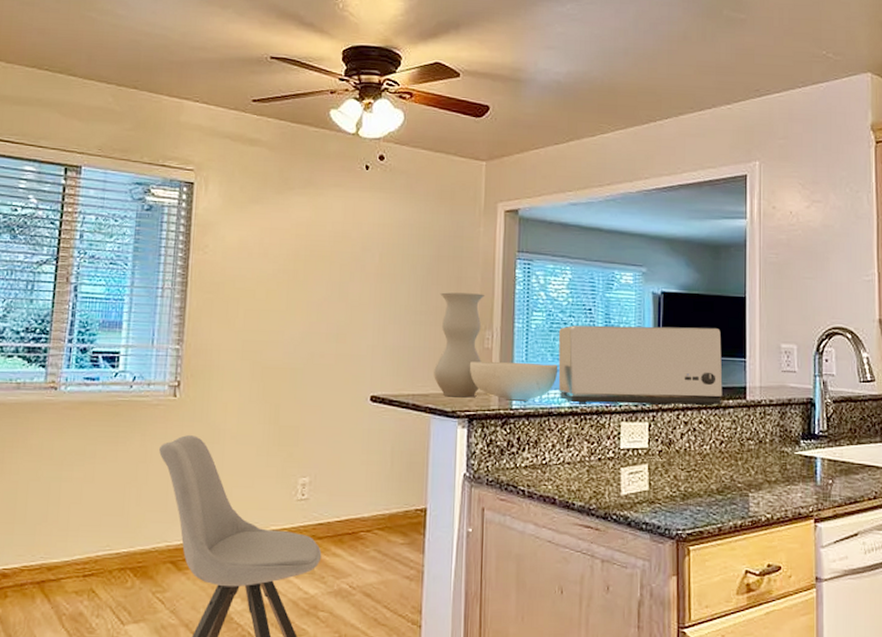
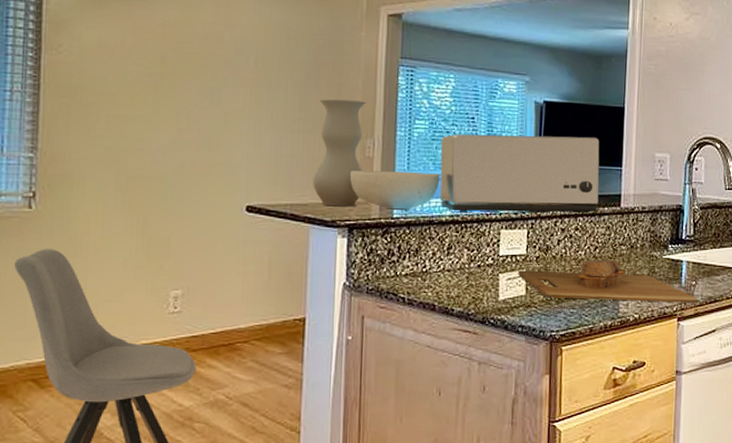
cutting board: none [640,454,834,503] -> present [518,259,697,303]

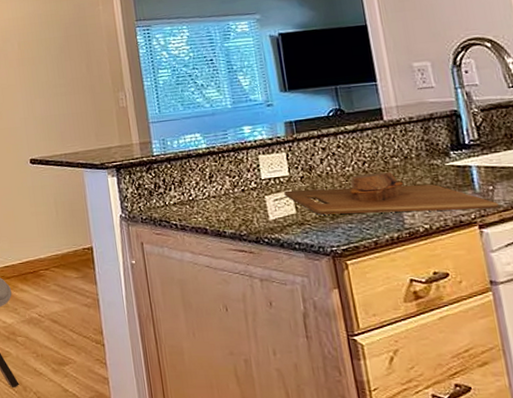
vase: present [313,99,366,207] -> none [73,61,122,152]
bowl: present [349,170,440,210] -> none [109,112,191,149]
toaster: present [440,134,600,213] -> none [185,58,358,144]

